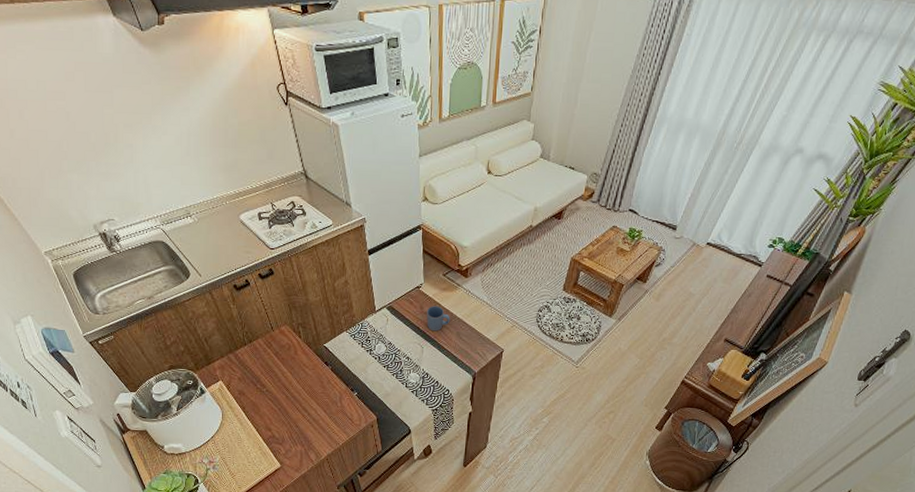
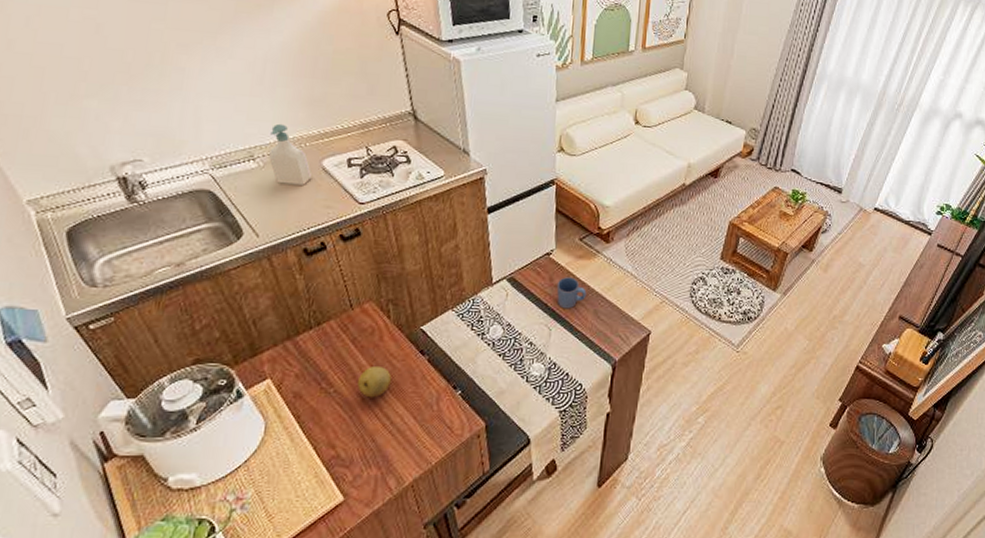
soap bottle: none [200,186,234,235] -> present [269,123,313,185]
fruit: none [281,372,305,396] -> present [356,365,391,398]

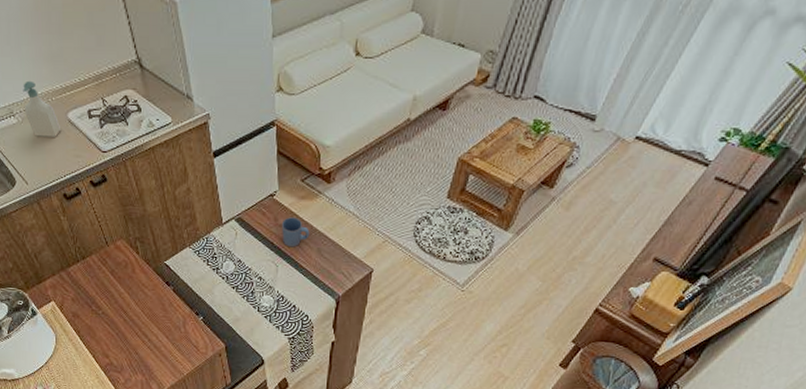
fruit: present [356,365,391,398] -> none [118,293,145,320]

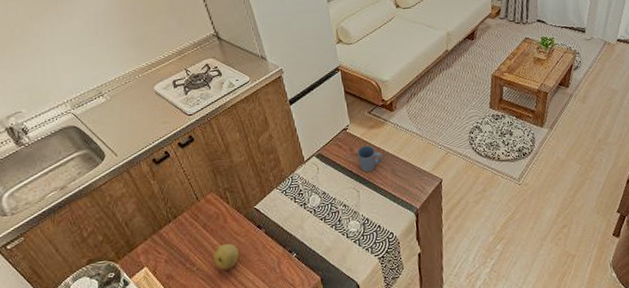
soap bottle: present [23,80,62,137] -> none [111,63,149,111]
fruit: none [118,293,145,320] -> present [213,243,239,271]

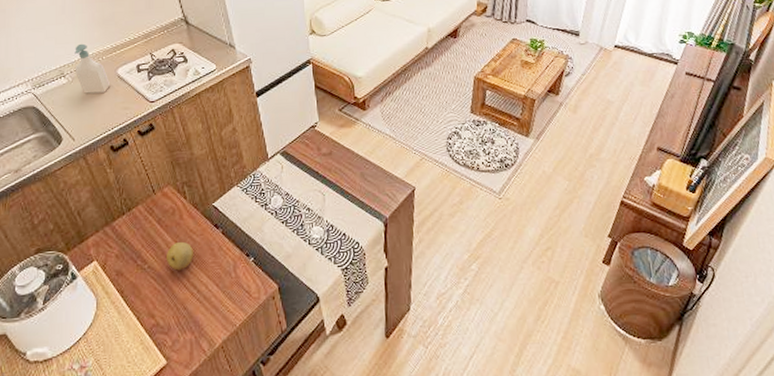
soap bottle: none [111,63,149,111] -> present [75,43,111,94]
mug: present [356,145,383,173] -> none [324,145,352,175]

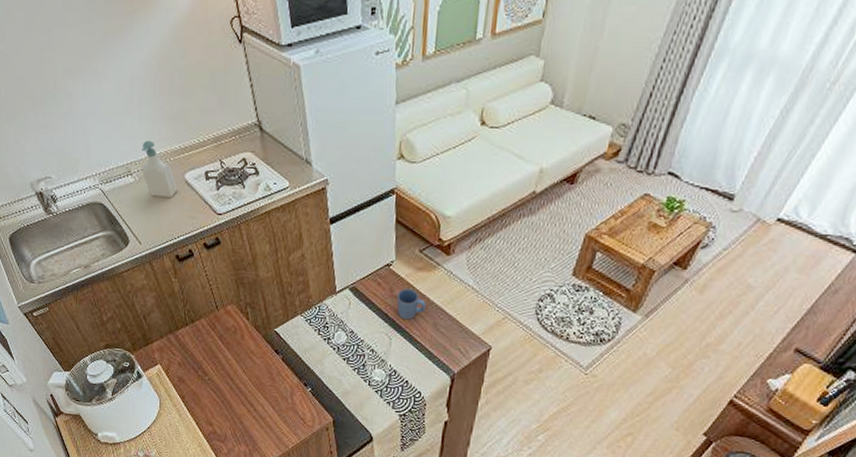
fruit: present [165,241,193,271] -> none [225,360,252,388]
mug: none [324,145,352,175] -> present [396,288,426,320]

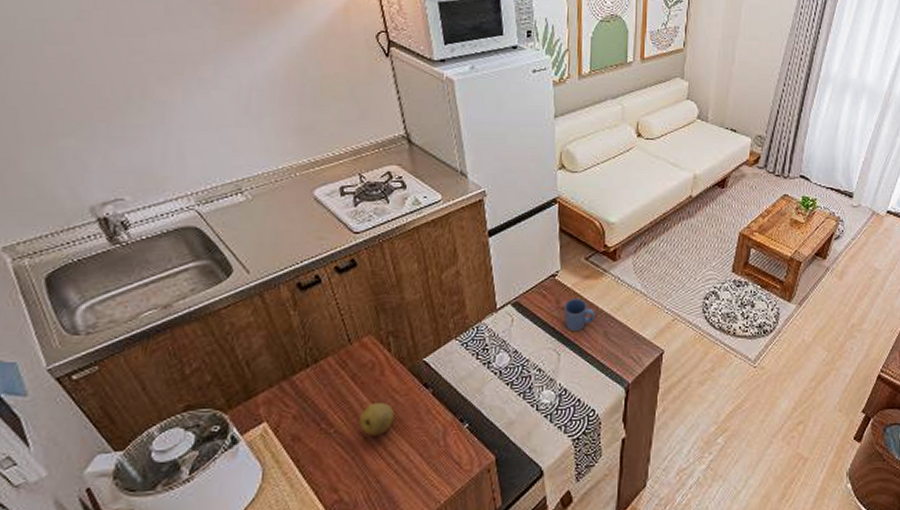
soap bottle: present [142,140,178,198] -> none [257,154,304,217]
fruit: none [225,360,252,388] -> present [358,402,394,437]

